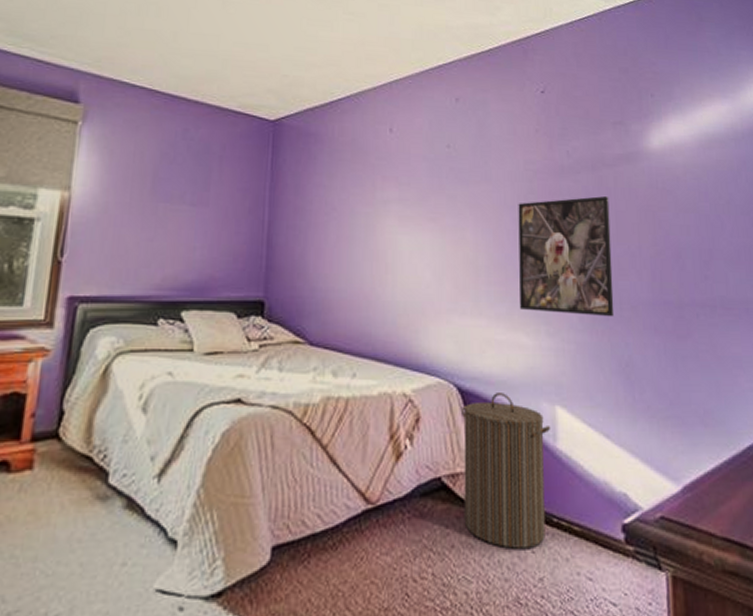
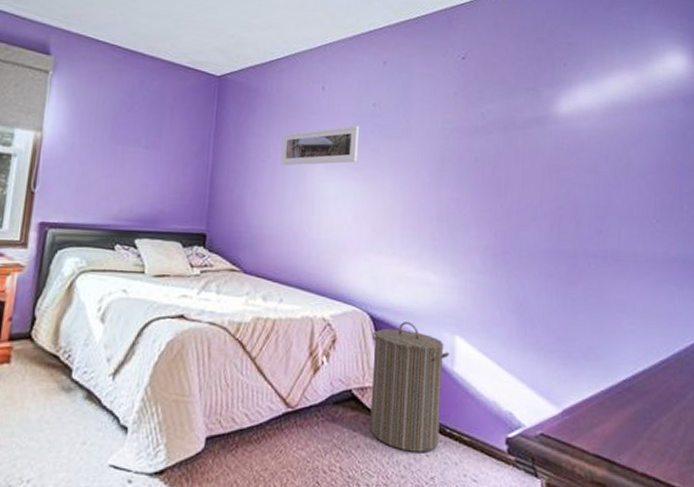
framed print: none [346,170,433,219] -> present [280,125,359,166]
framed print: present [518,196,615,317] -> none [430,155,517,262]

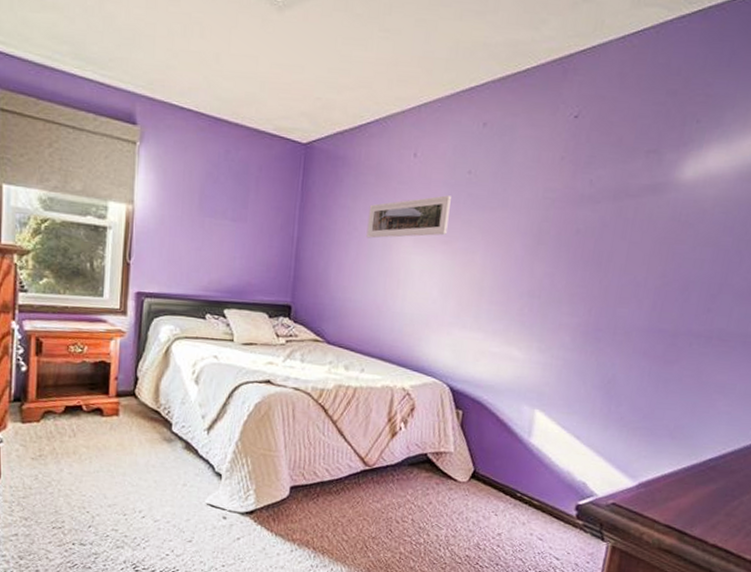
laundry hamper: present [369,322,450,452] -> none [442,394,528,512]

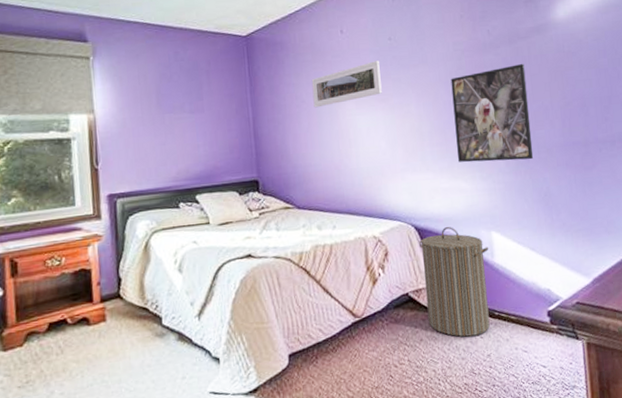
laundry hamper: none [442,394,528,512] -> present [419,227,490,337]
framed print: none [517,226,625,340] -> present [450,64,534,163]

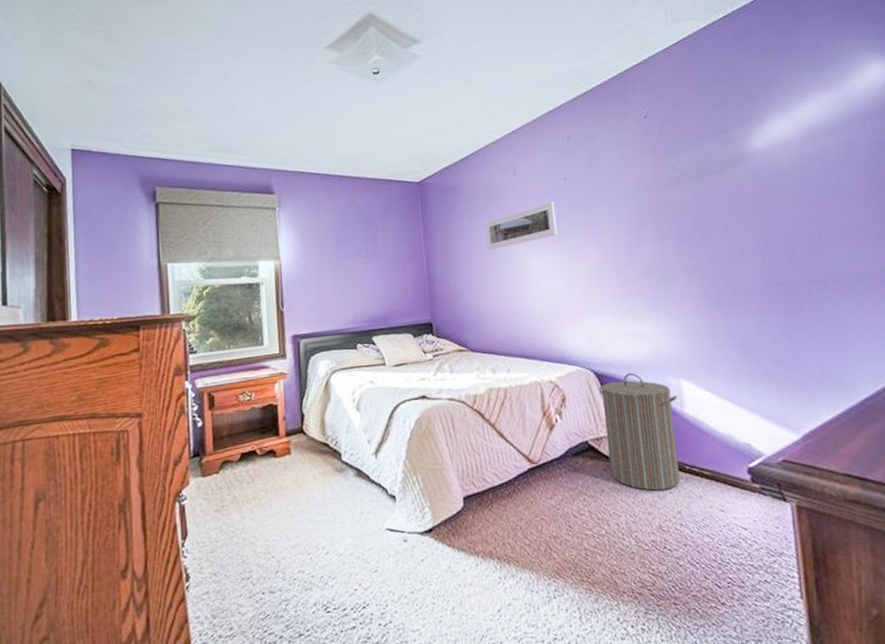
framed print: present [450,64,534,163] -> none [631,200,729,306]

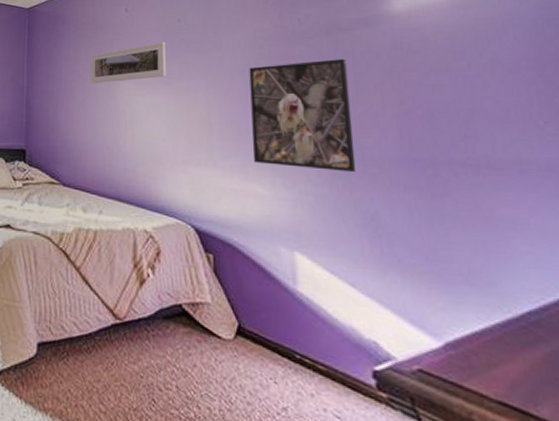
laundry hamper: present [599,373,680,491] -> none [199,236,291,379]
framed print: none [631,200,729,306] -> present [249,59,357,173]

